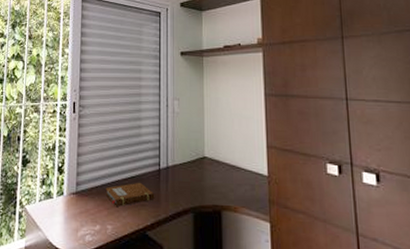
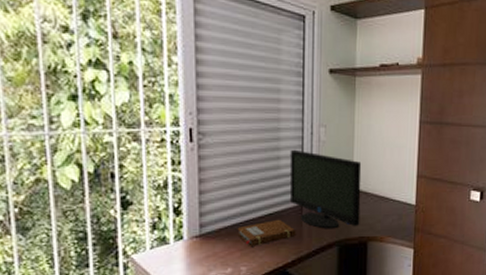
monitor: none [149,119,213,195] -> present [289,149,362,229]

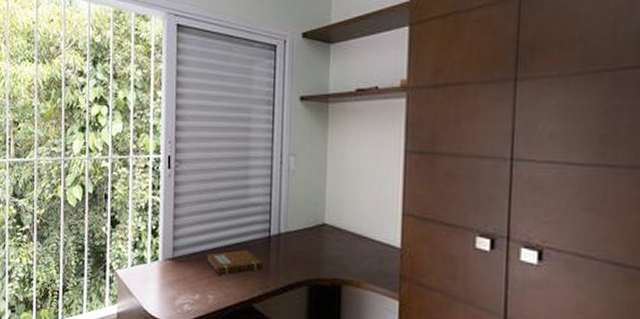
monitor: present [289,149,362,229] -> none [257,178,335,267]

